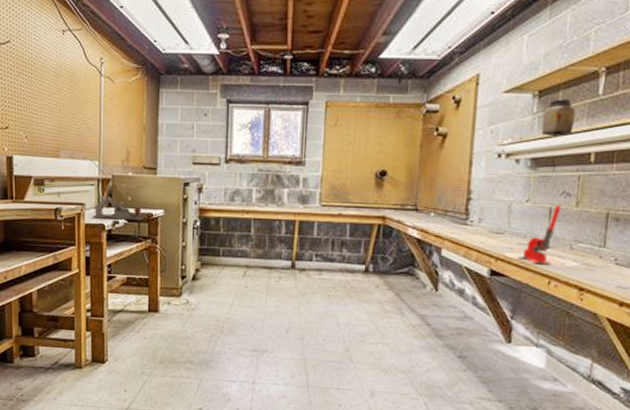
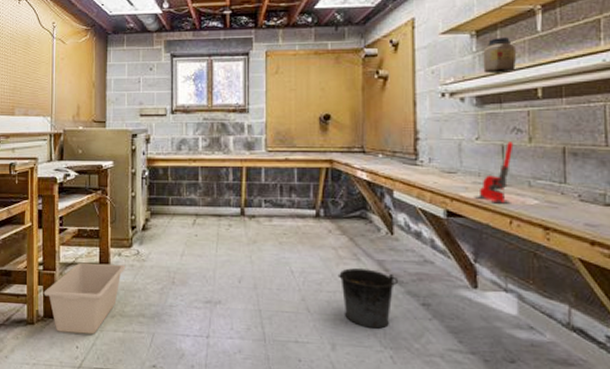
storage bin: none [91,310,175,379] -> present [43,263,126,335]
hand plane: present [92,195,144,221] -> none [44,149,94,173]
bucket: none [381,322,438,378] -> present [338,268,398,329]

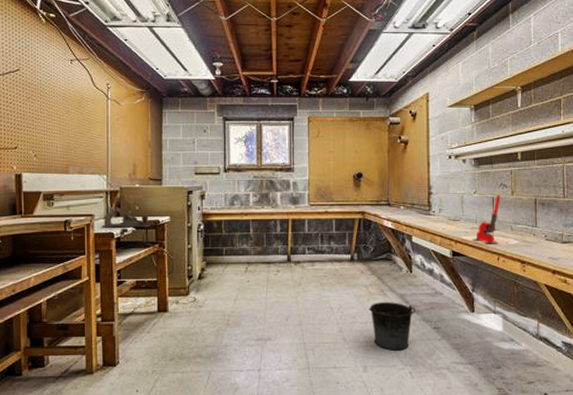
storage bin: present [43,263,126,335] -> none [102,311,183,378]
hand plane: none [44,149,94,173] -> present [101,206,151,228]
jar: present [483,37,516,74] -> none [479,111,503,141]

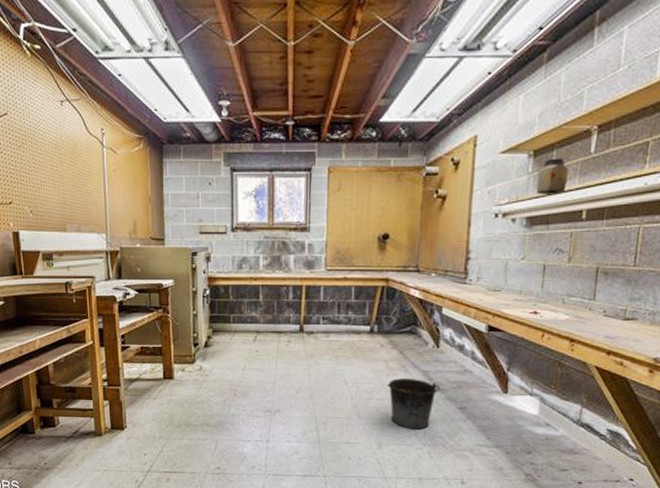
hand plane: present [101,206,151,228] -> none [103,267,154,291]
clamp: present [472,195,501,244] -> none [513,262,555,319]
jar: none [479,111,503,141] -> present [536,158,568,196]

